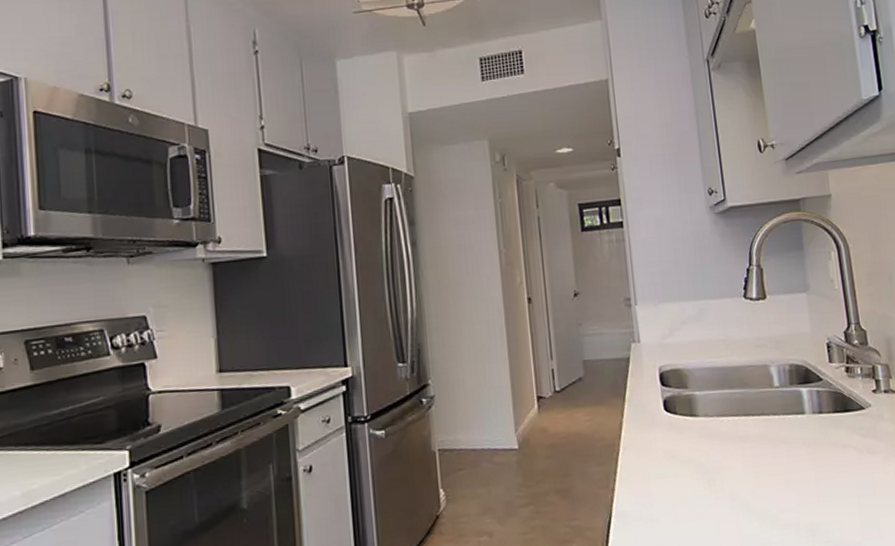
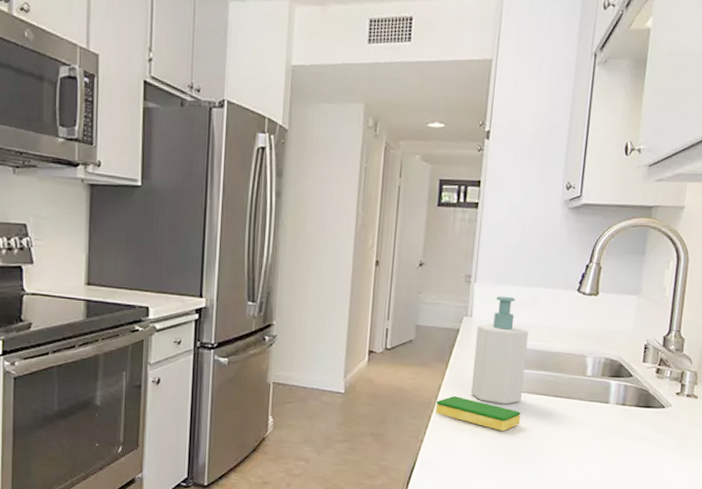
dish sponge: none [620,431,715,464] -> present [435,395,521,431]
soap bottle: none [647,314,711,434] -> present [470,296,529,405]

